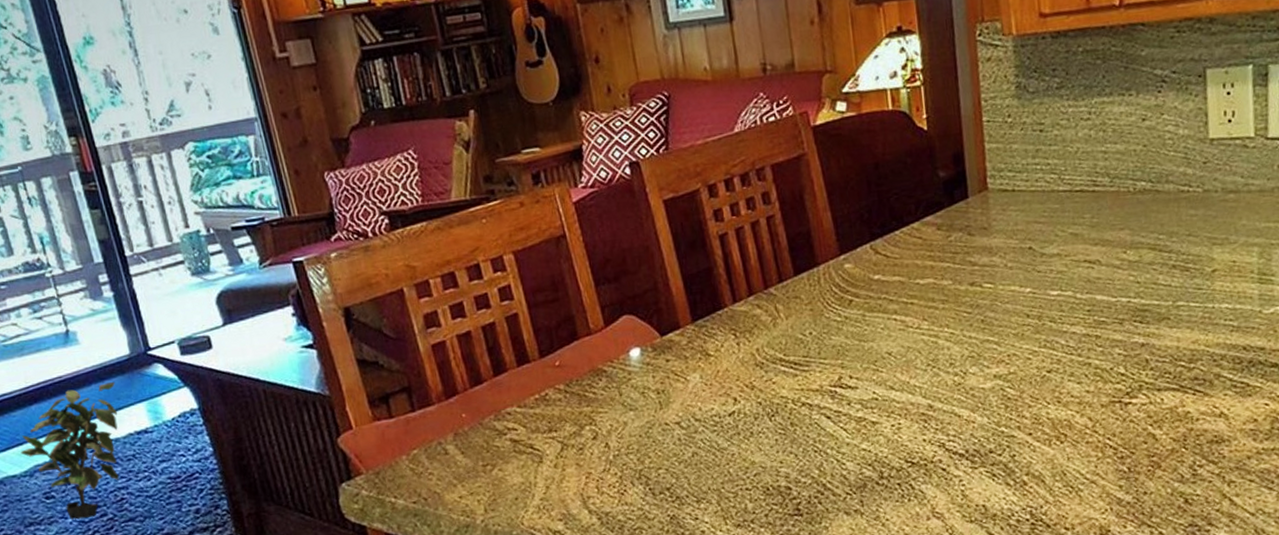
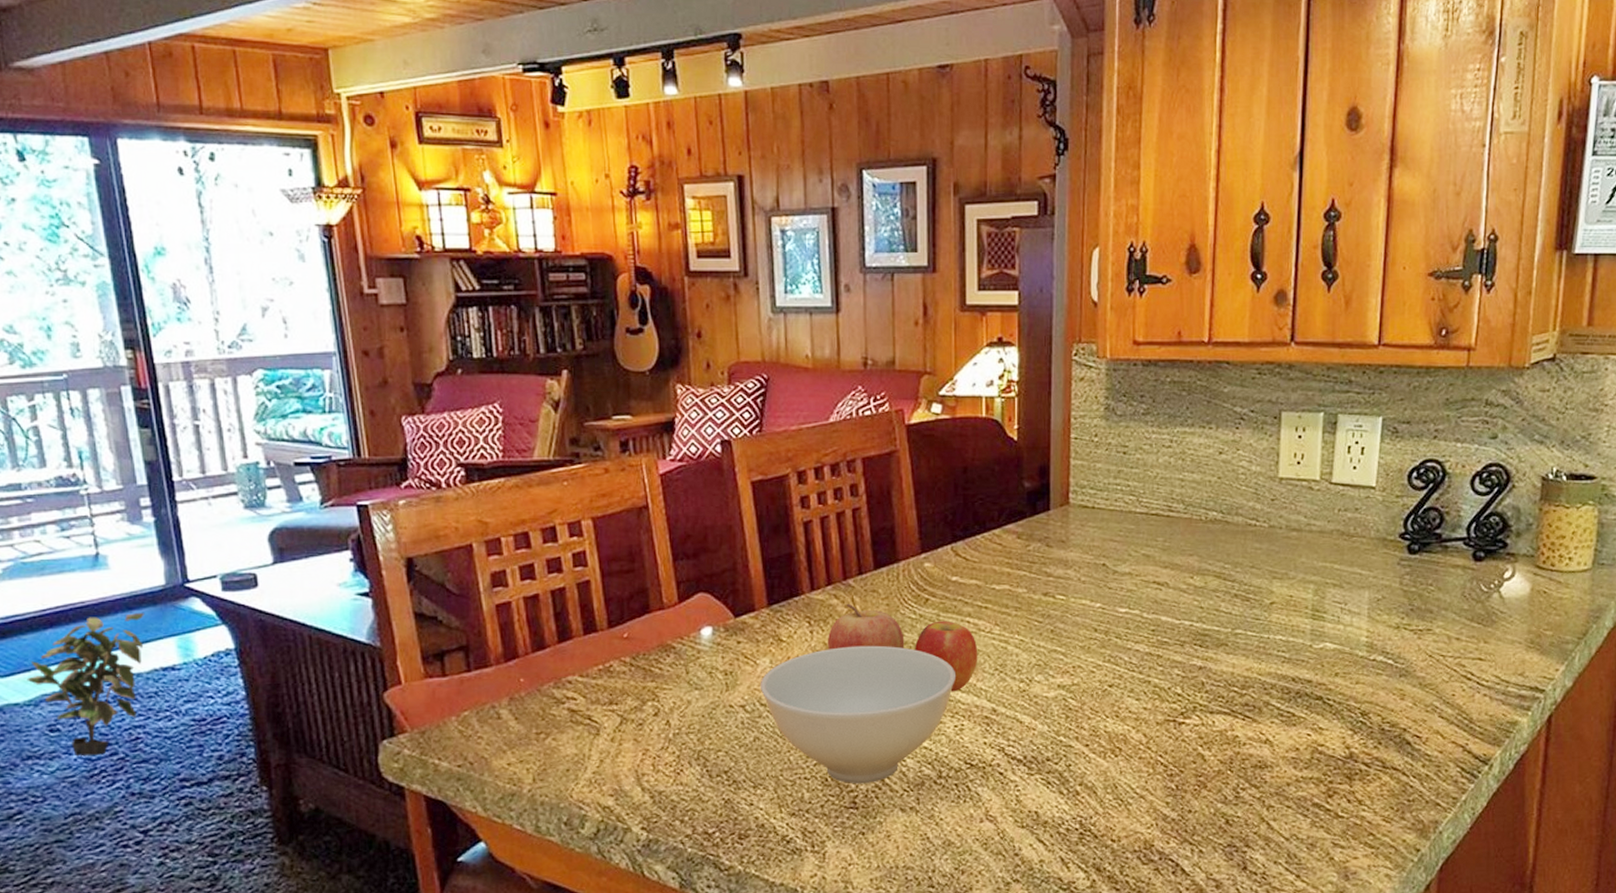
bowl: none [692,350,889,491] -> present [759,645,957,784]
fruit: none [754,312,833,360] -> present [827,603,905,650]
fruit: none [842,320,909,392] -> present [914,620,978,692]

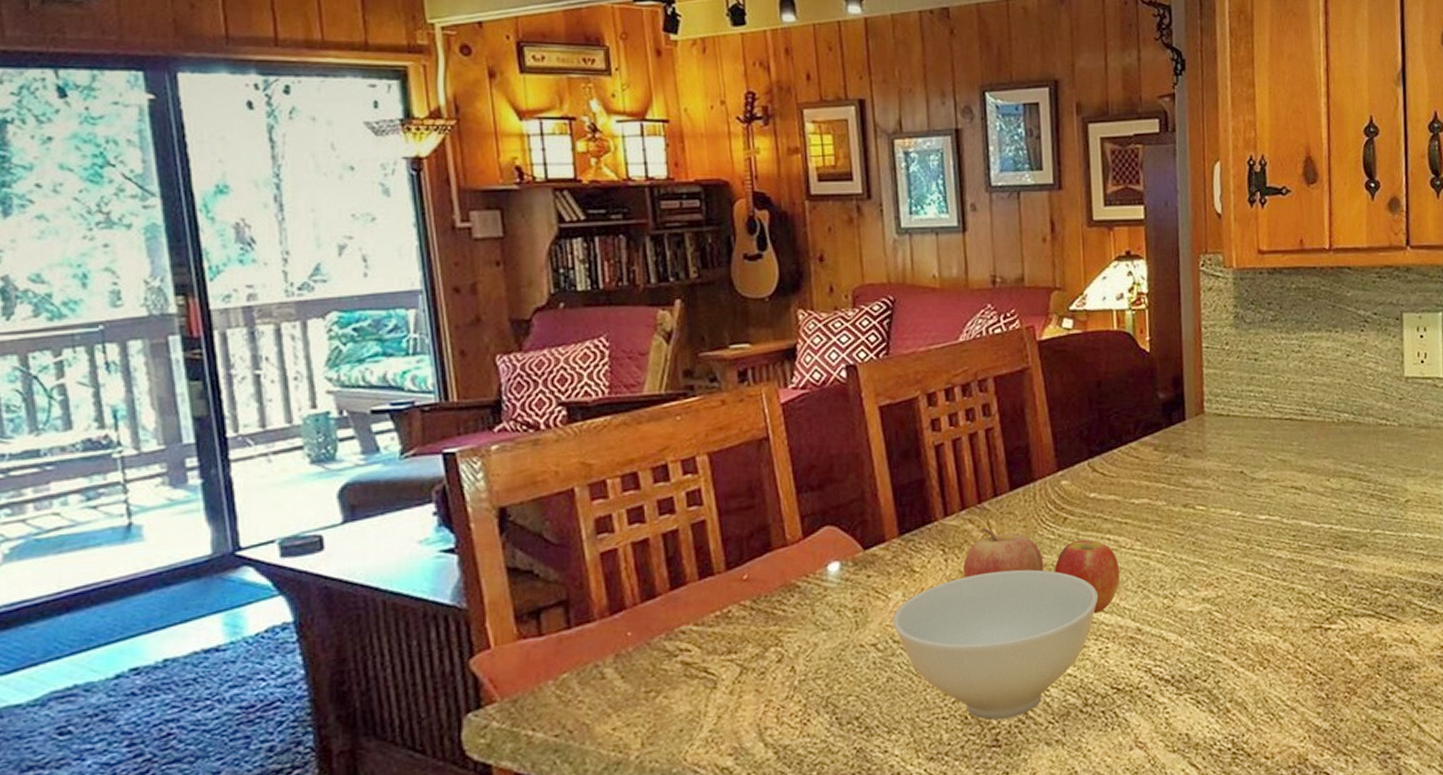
potted plant: present [27,612,144,757] -> none [33,587,184,763]

